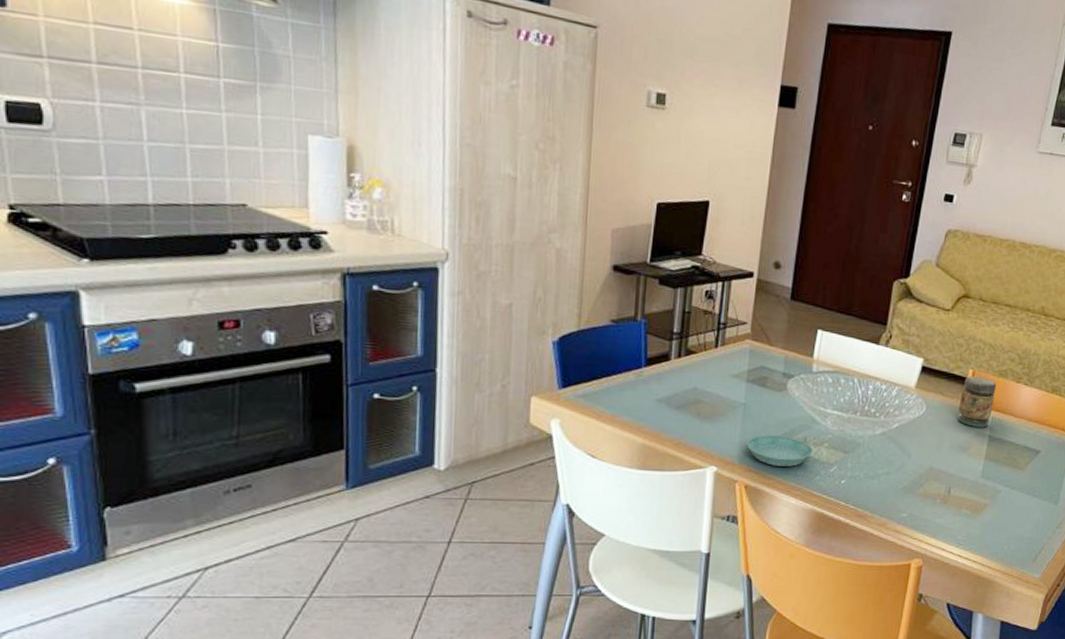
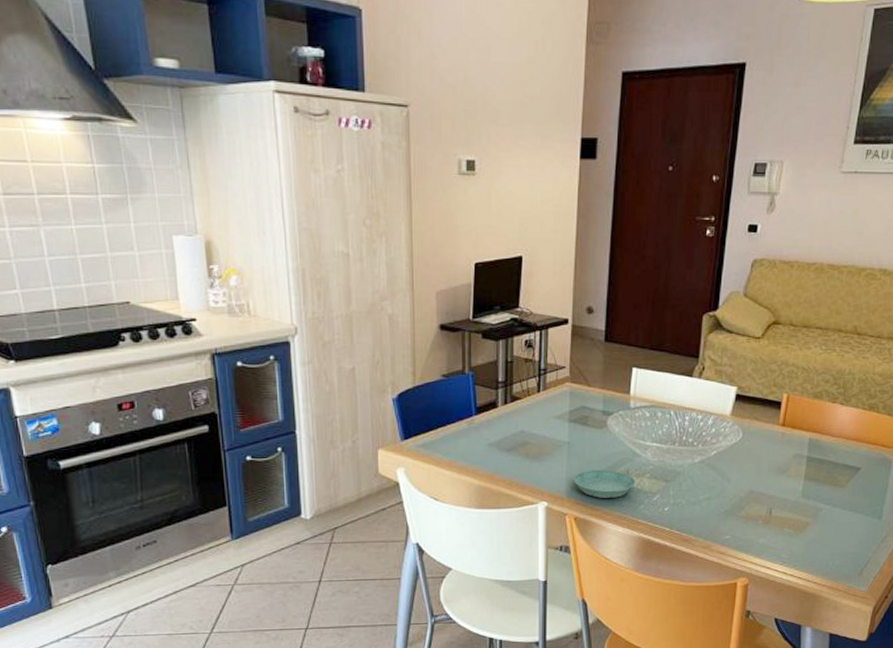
jar: present [957,376,997,428] -> none [774,400,812,449]

